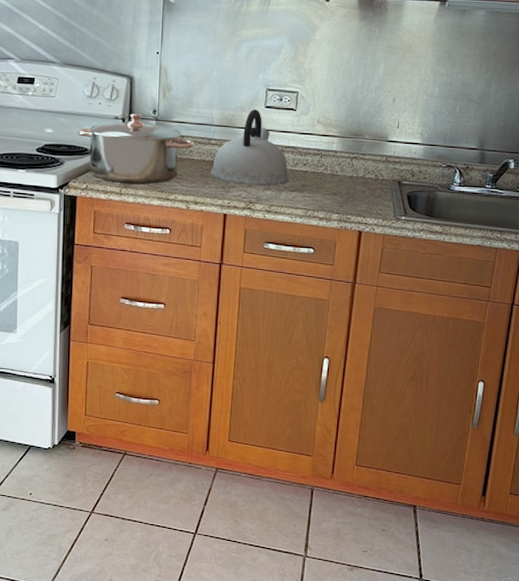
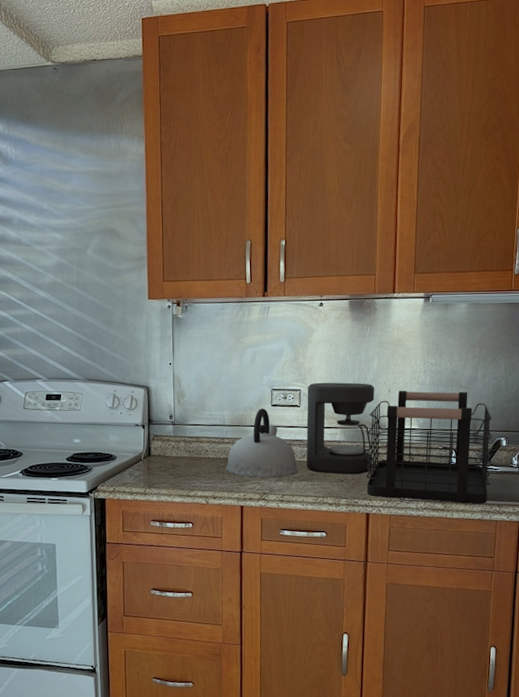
cooking pot: present [77,113,195,185] -> none [102,419,210,485]
coffee maker: none [298,85,379,188] -> present [306,382,375,475]
dish rack: none [361,100,501,229] -> present [366,390,492,504]

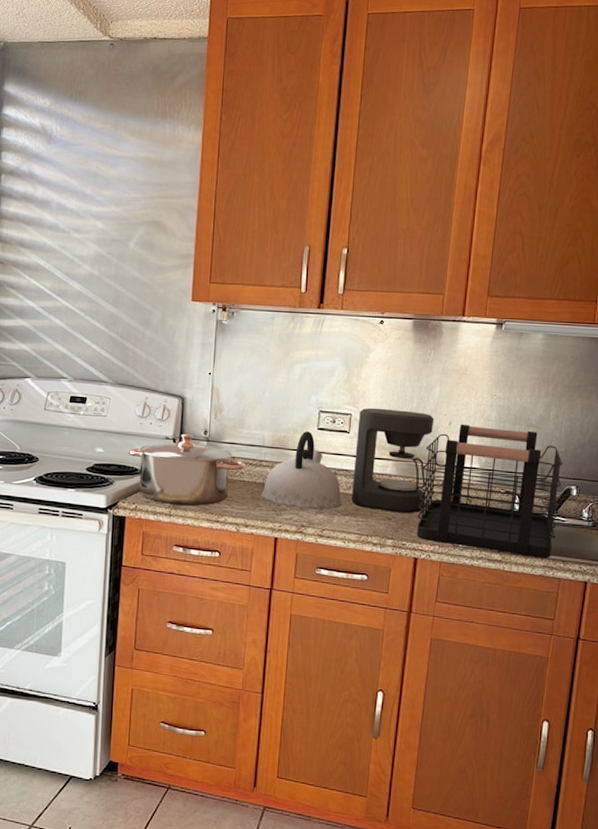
cooking pot: none [102,419,210,485] -> present [128,433,246,506]

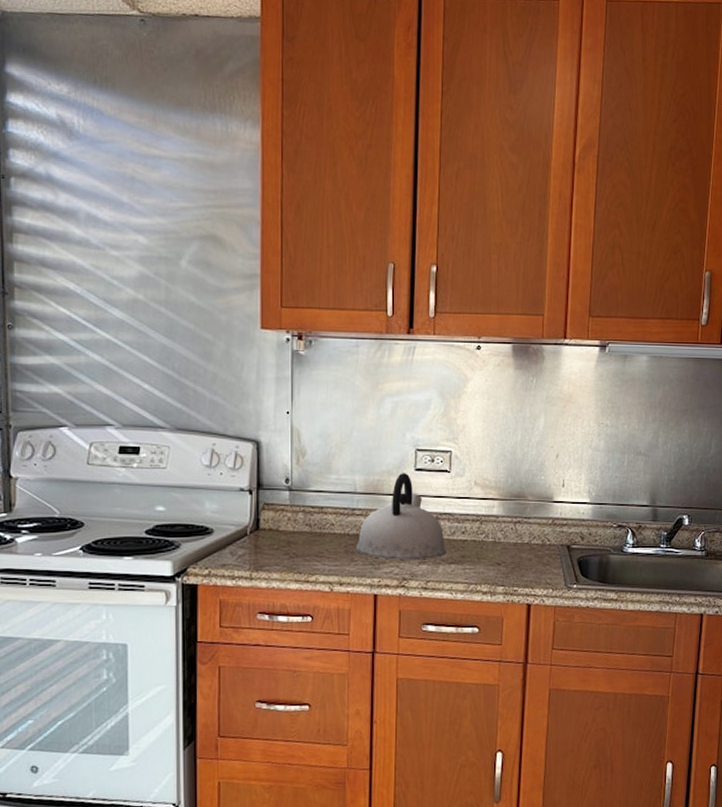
cooking pot: present [128,433,246,506] -> none [195,483,336,567]
coffee maker: present [351,407,434,513] -> none [456,443,541,557]
dish rack: present [417,424,563,558] -> none [528,456,673,593]

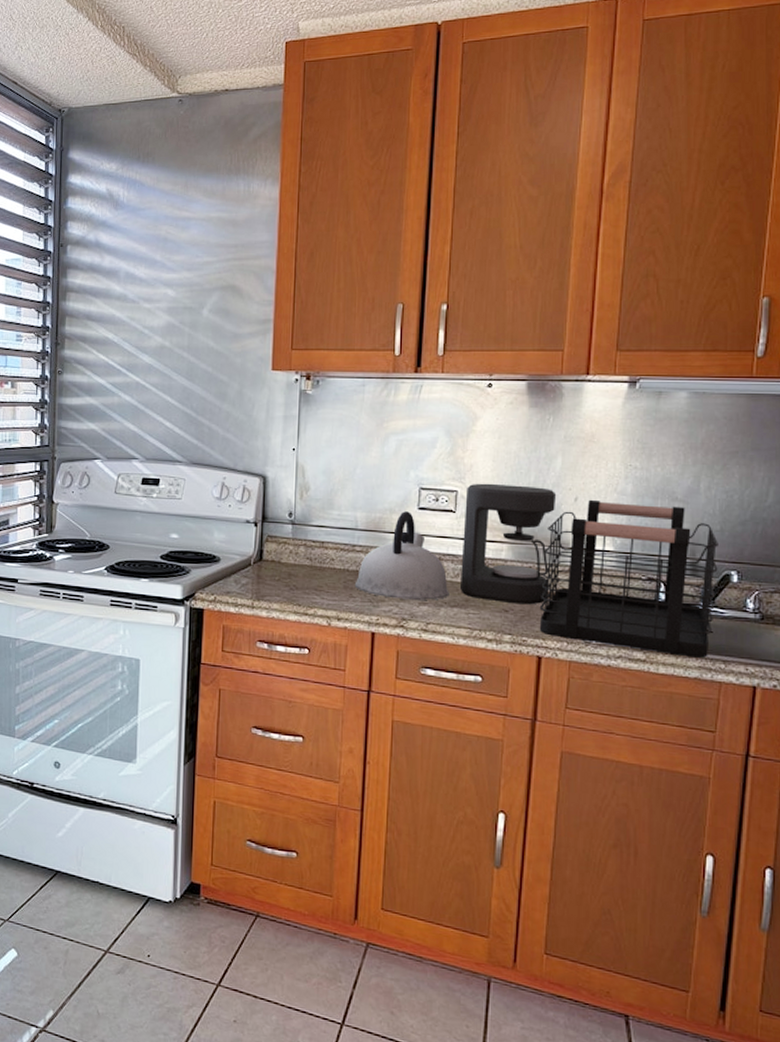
coffee maker: none [456,443,541,557] -> present [459,483,557,604]
dish rack: none [528,456,673,593] -> present [539,499,718,658]

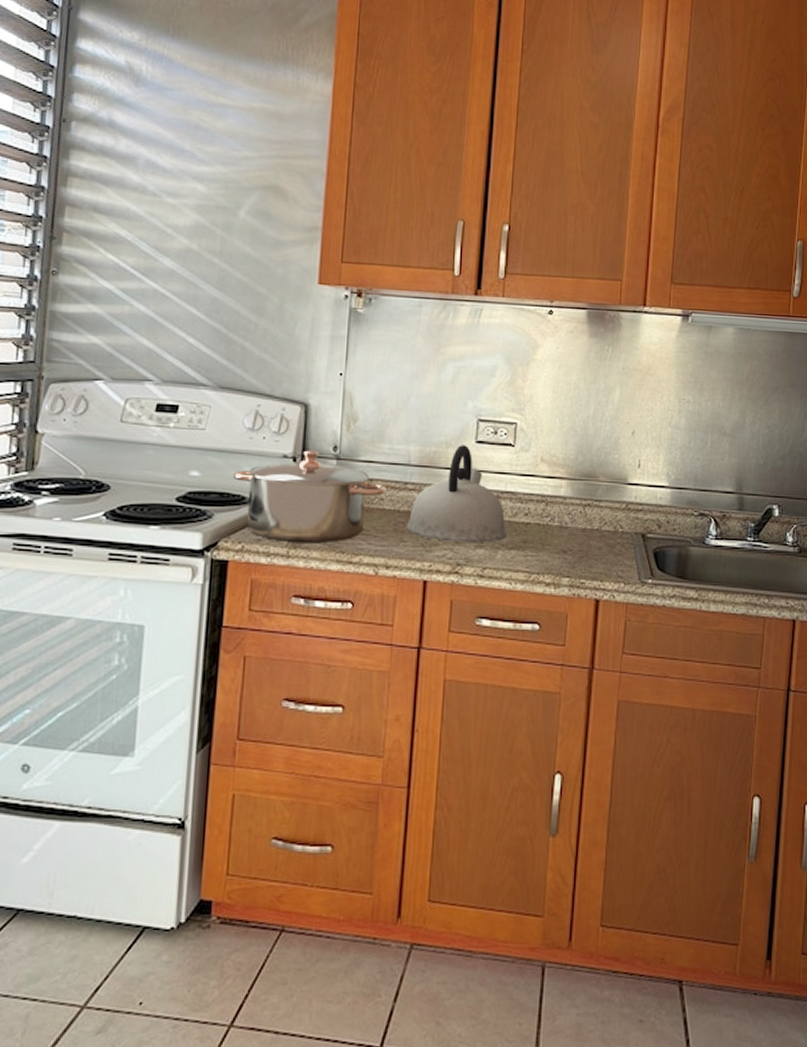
cooking pot: none [205,516,337,597] -> present [232,450,387,544]
coffee maker: present [459,483,557,604] -> none [517,415,615,544]
dish rack: present [539,499,718,658] -> none [597,433,762,593]

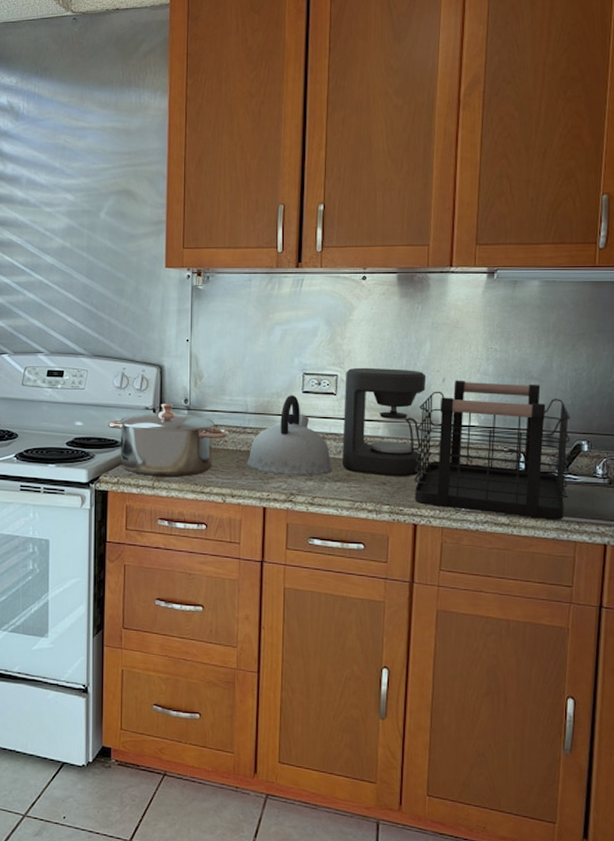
coffee maker: none [517,415,615,544] -> present [341,367,427,477]
dish rack: none [597,433,762,593] -> present [414,380,571,520]

